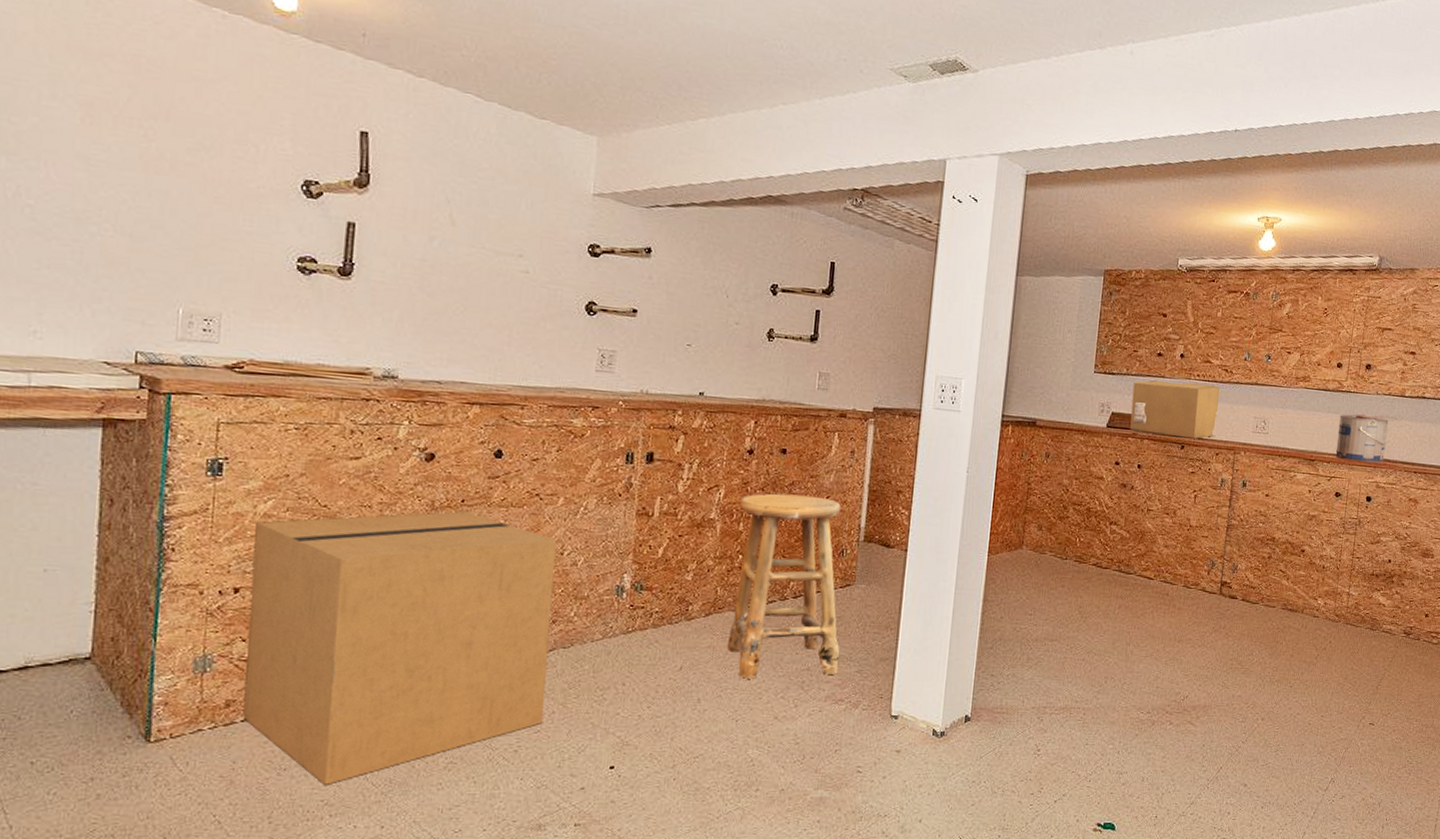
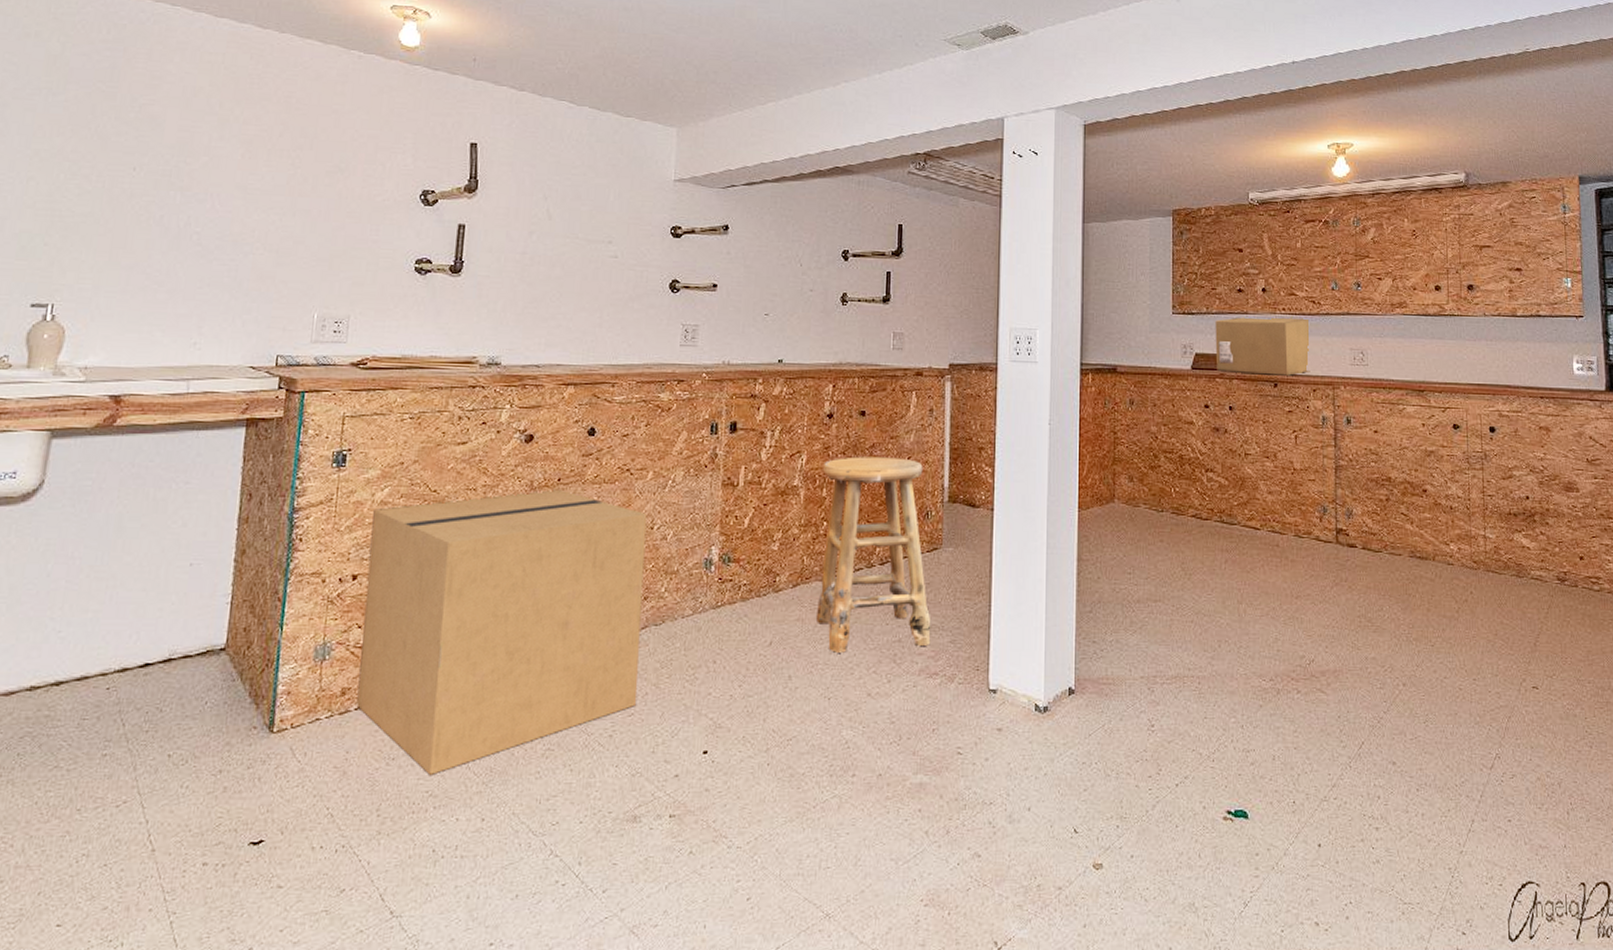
paint can: present [1335,414,1398,464] -> none [1445,337,1513,391]

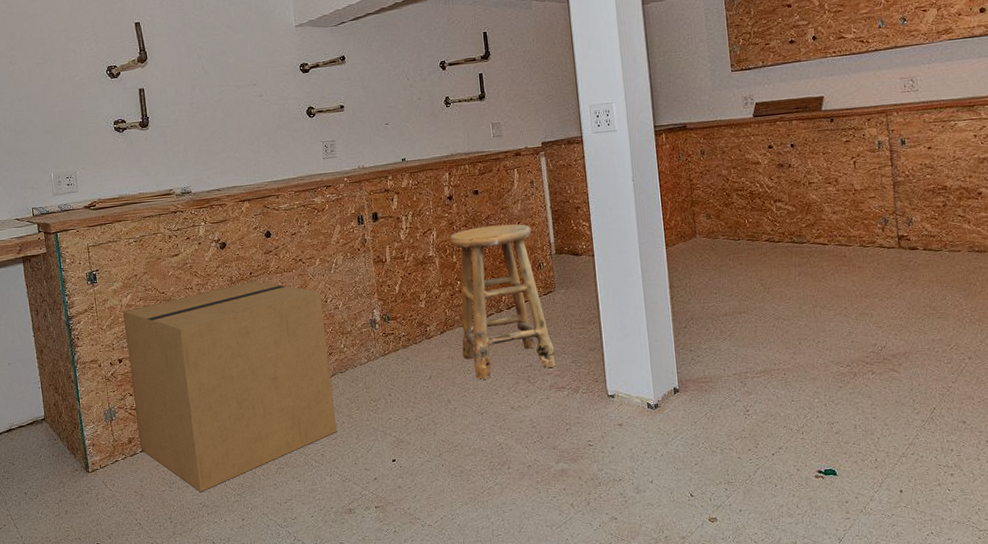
box: present [1215,317,1310,376] -> none [771,57,864,116]

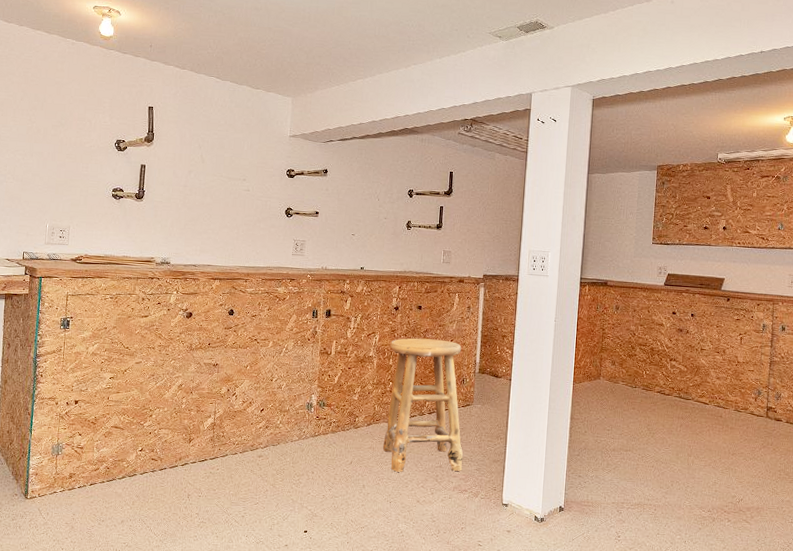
cardboard box: present [123,280,337,492] -> none [79,350,269,533]

